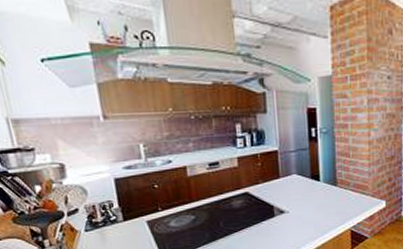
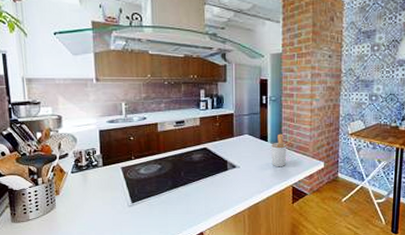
utensil holder: none [323,171,351,210] -> present [270,133,294,167]

